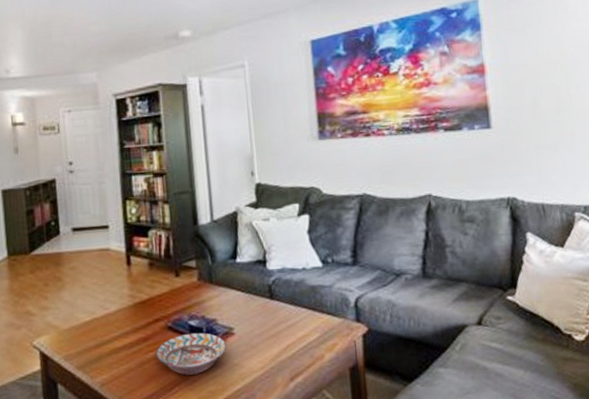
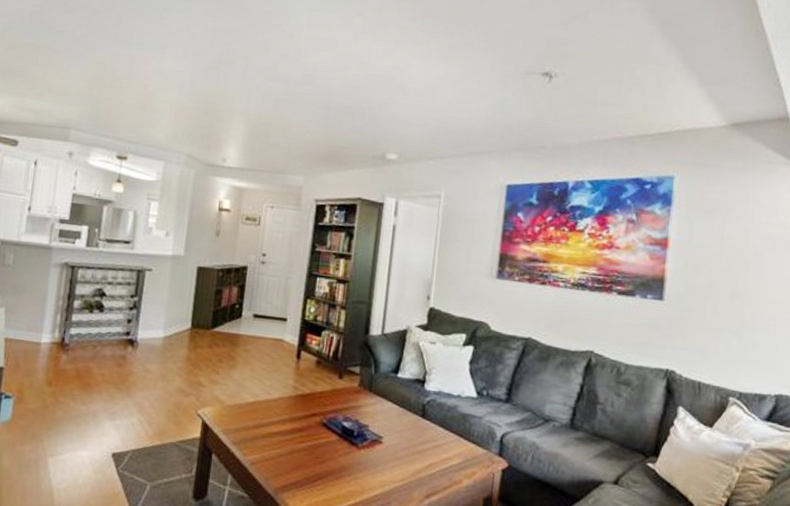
decorative bowl: present [155,332,226,375] -> none [306,432,373,473]

